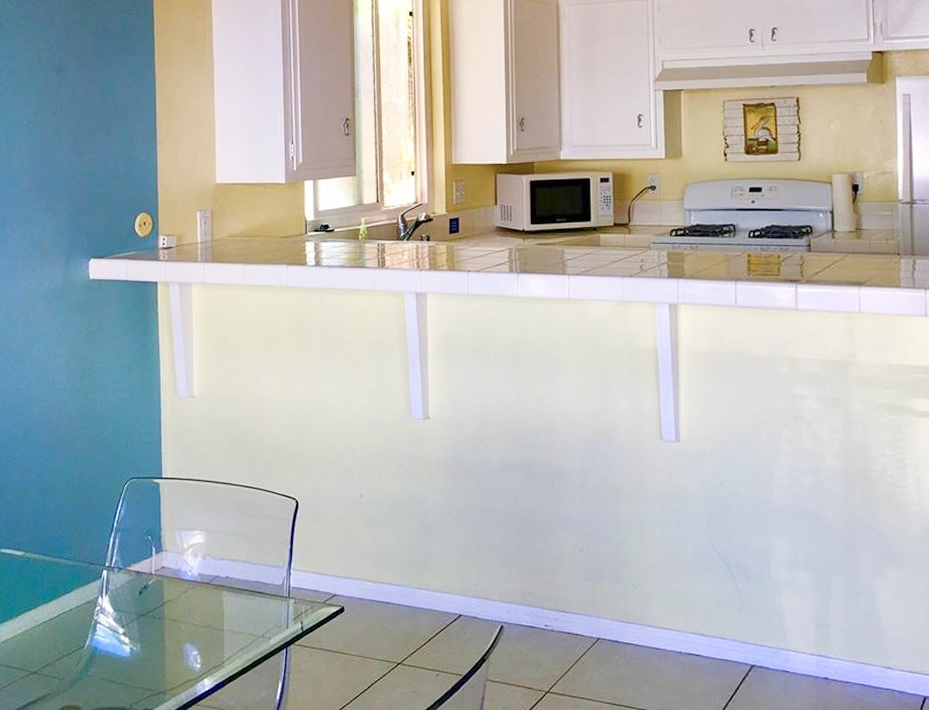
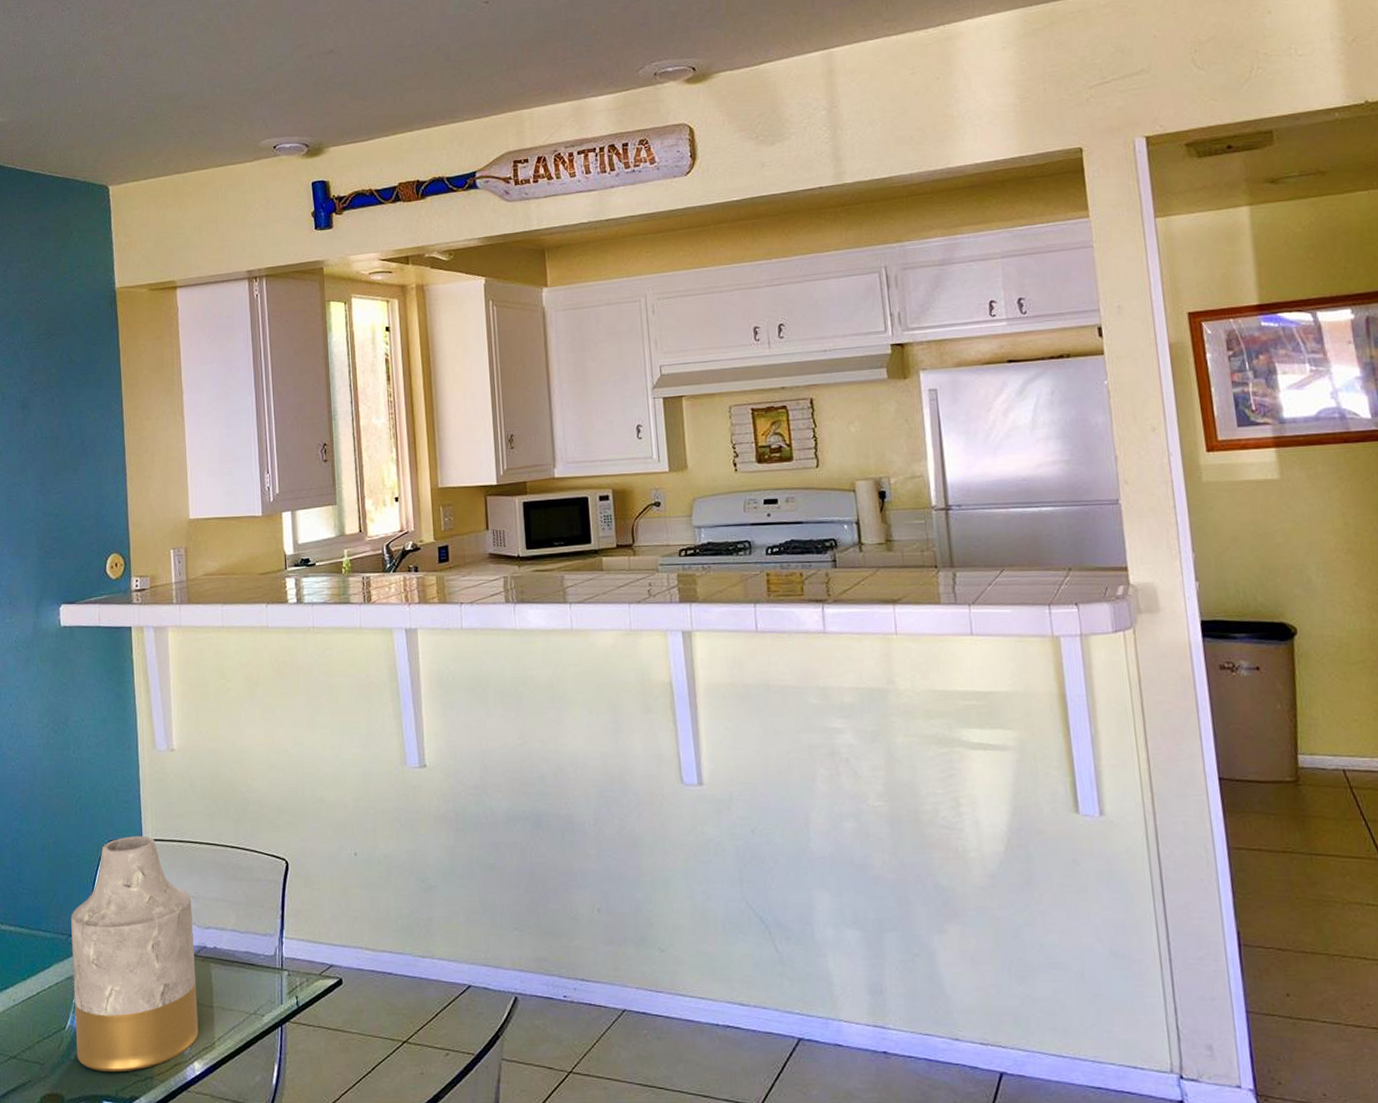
vase: none [92,474,209,687] -> present [71,835,199,1072]

